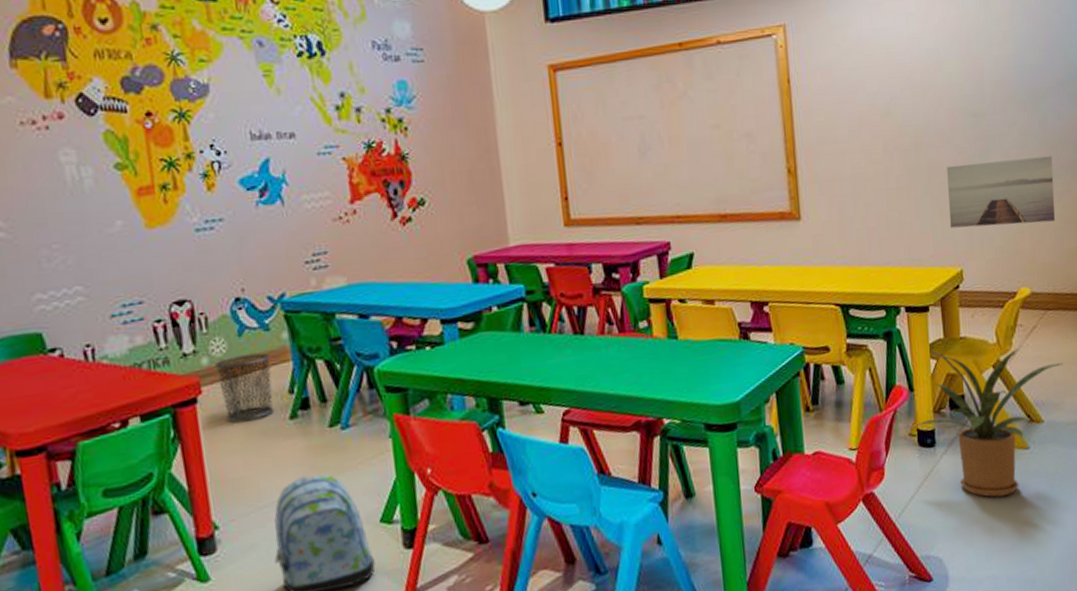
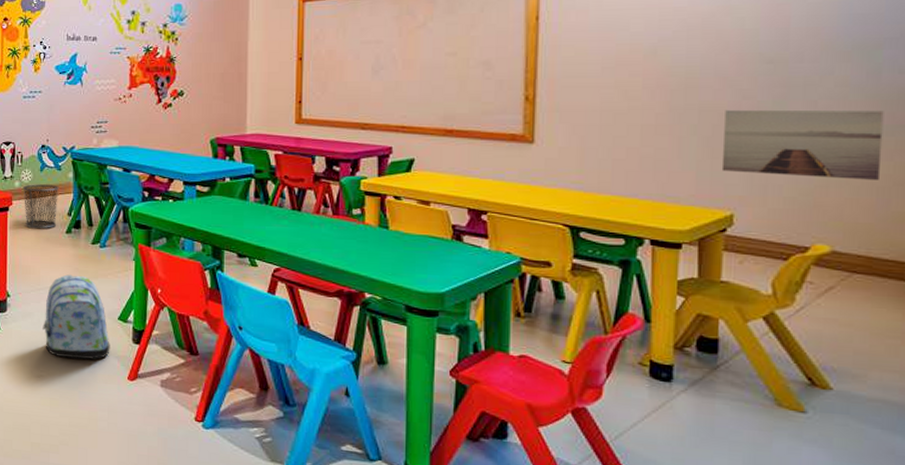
house plant: present [917,348,1063,498] -> none [650,285,871,454]

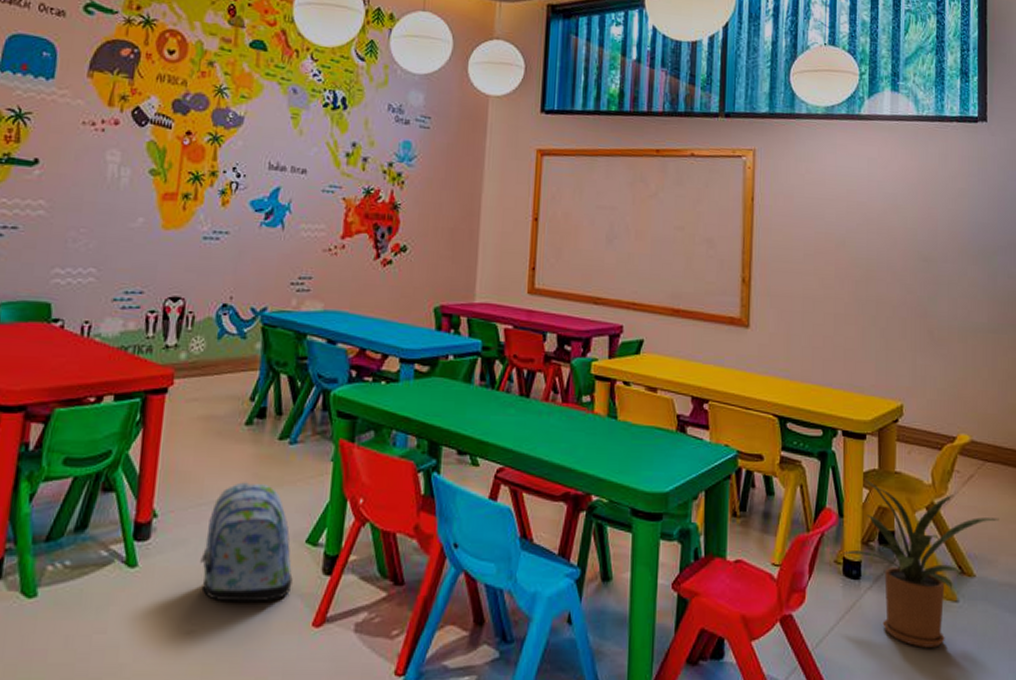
waste bin: present [23,184,59,228] -> none [189,356,242,418]
house plant: none [650,285,871,454] -> present [843,477,999,648]
wall art: present [721,109,884,180] -> none [893,302,1000,374]

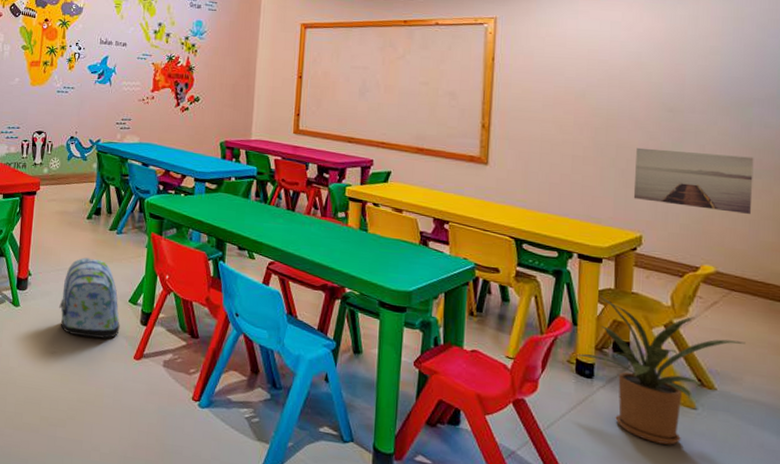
wall art: none [893,302,1000,374] -> present [633,147,754,214]

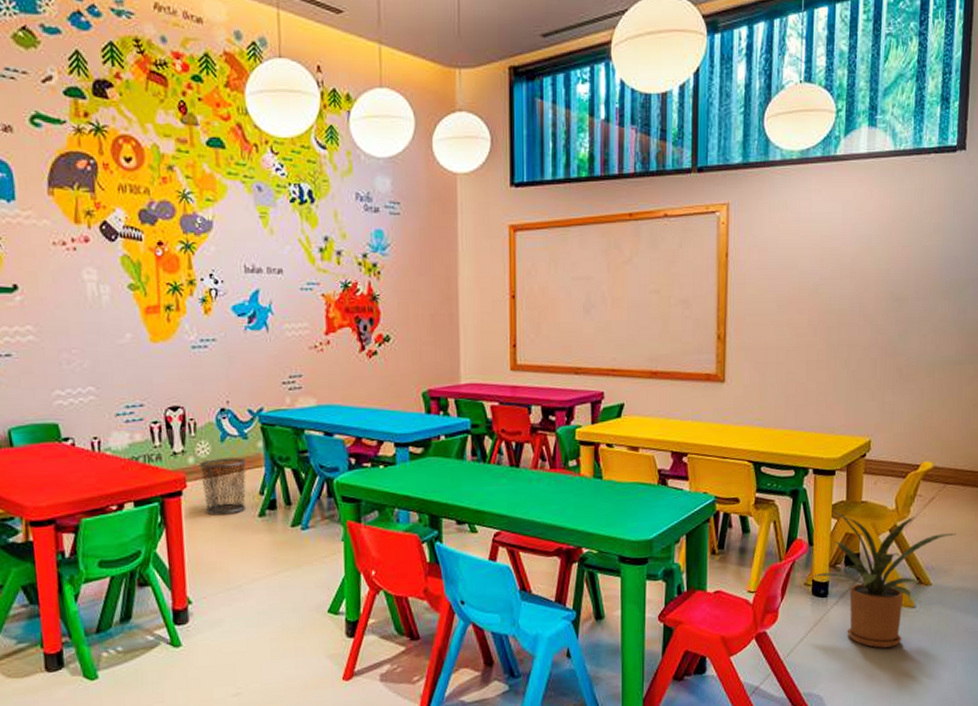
waste bin: none [50,171,84,214] -> present [199,457,247,514]
backpack: present [59,257,120,339] -> none [236,566,321,668]
wall art: present [633,147,754,214] -> none [863,342,968,404]

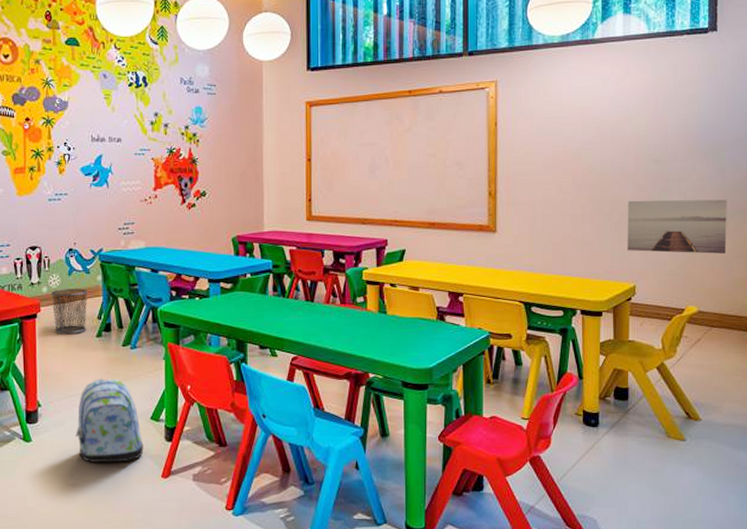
backpack: none [236,566,321,668] -> present [76,378,144,463]
house plant: present [812,509,956,648] -> none [583,346,724,477]
wall art: none [863,342,968,404] -> present [627,199,727,254]

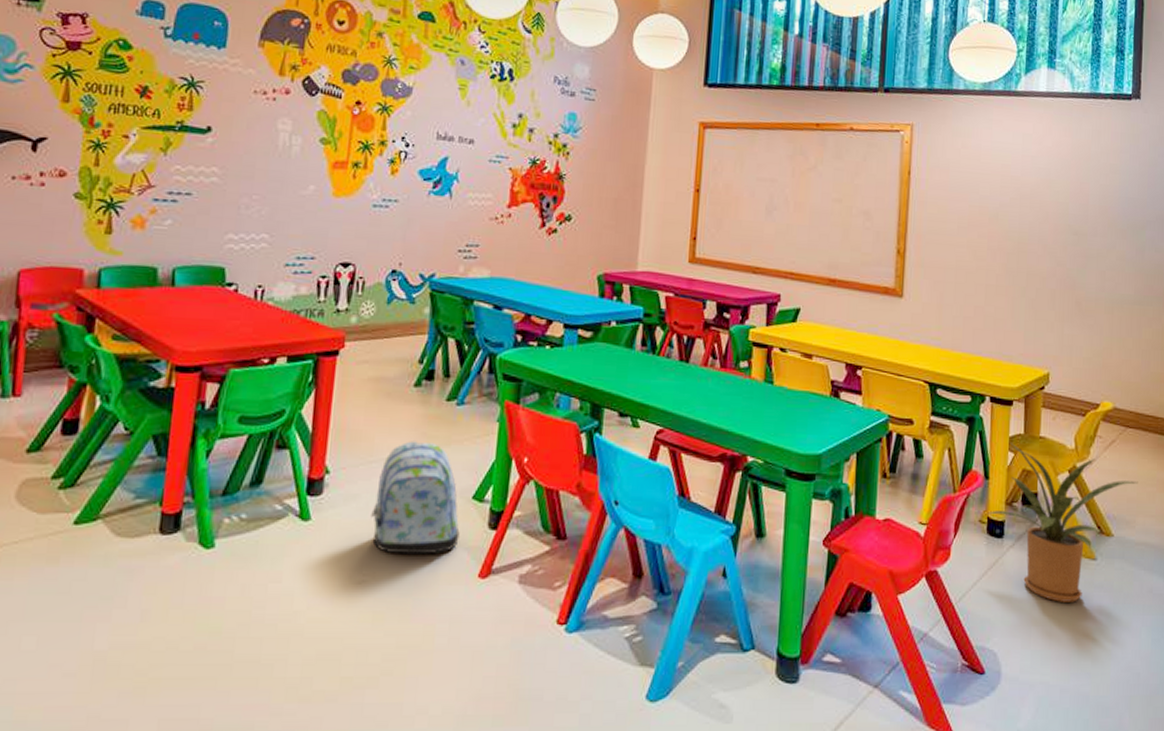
waste bin: present [51,288,88,334] -> none [359,320,411,380]
house plant: none [583,346,724,477] -> present [988,441,1138,602]
wall art: present [627,199,727,254] -> none [1042,274,1146,344]

